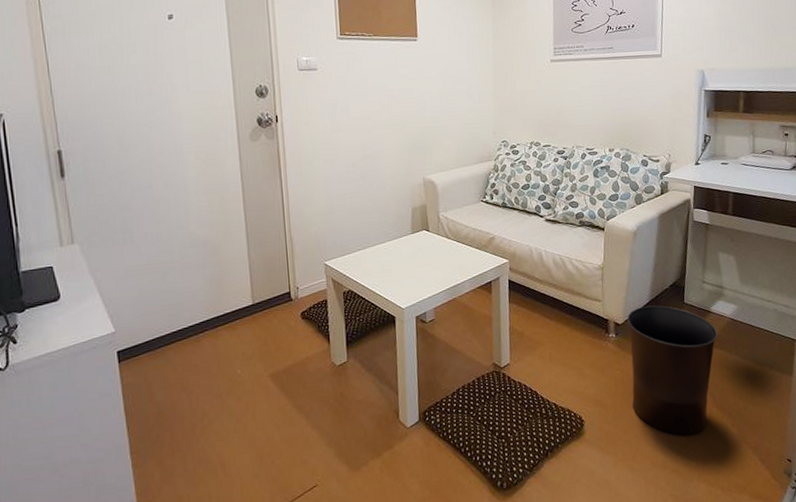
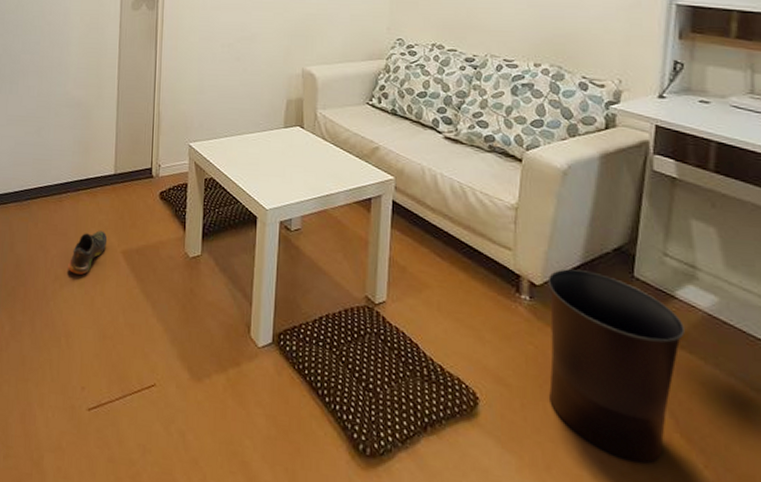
athletic shoe: none [215,360,254,407] -> present [68,230,108,275]

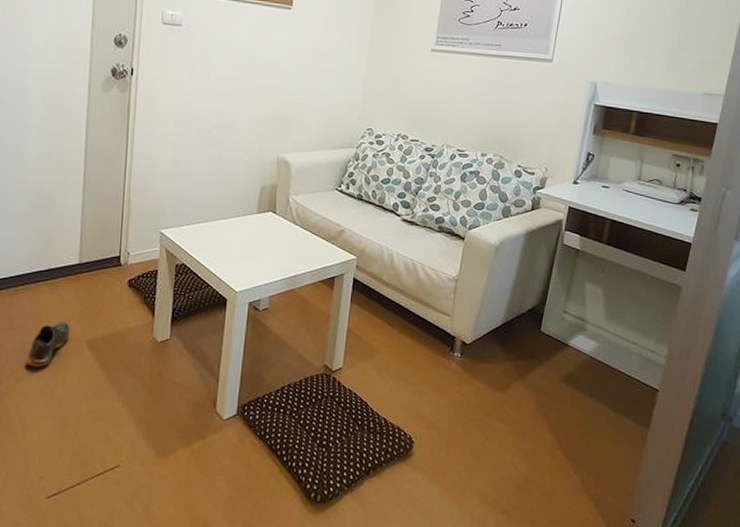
waste bin: present [547,268,685,463] -> none [469,329,572,476]

